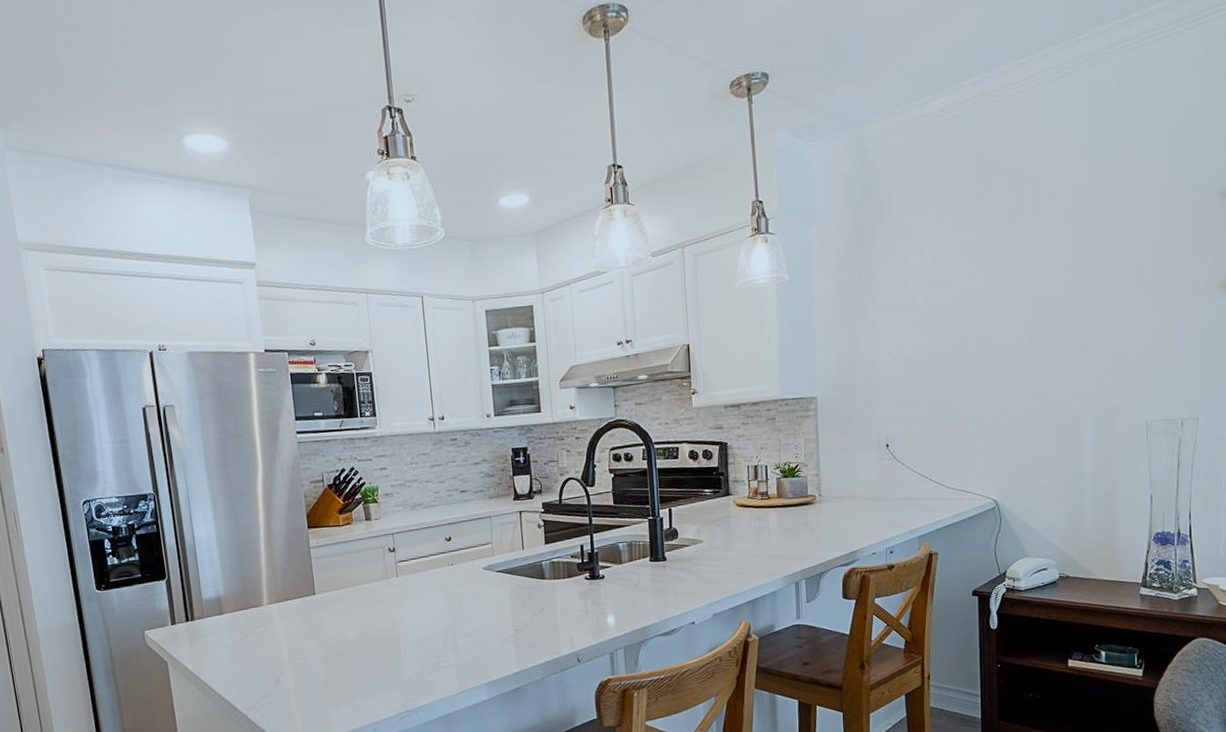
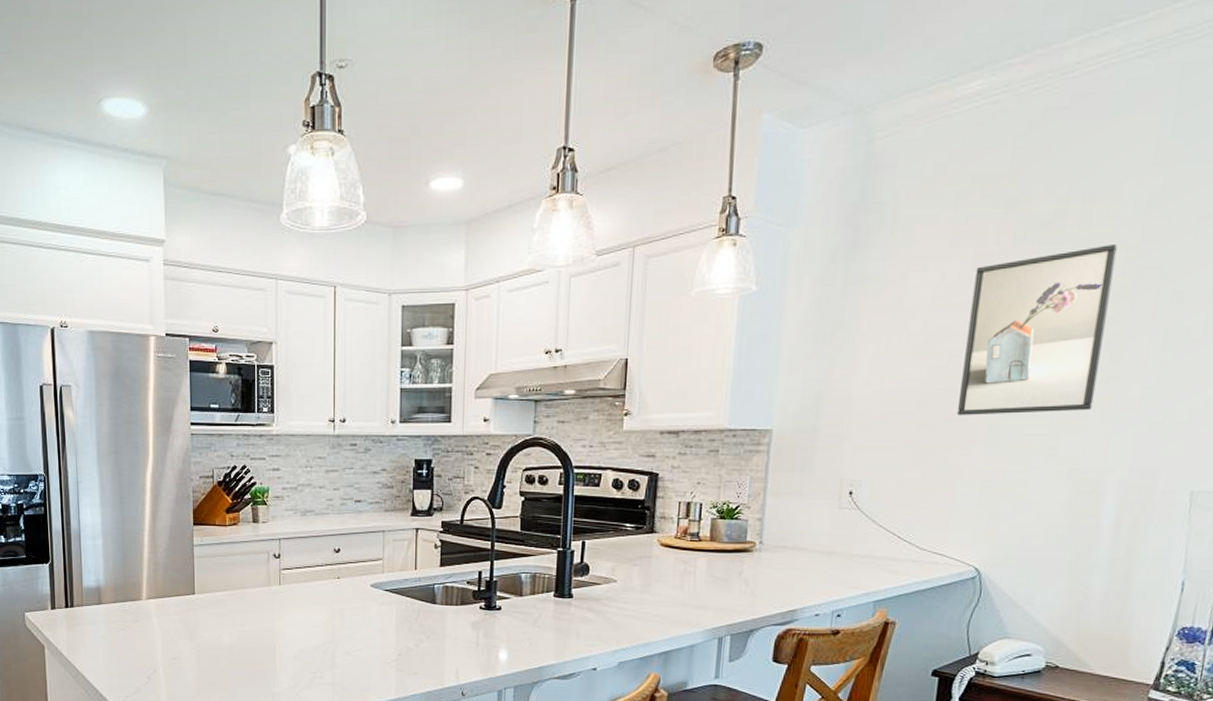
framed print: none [960,226,1063,373] -> present [957,244,1117,416]

